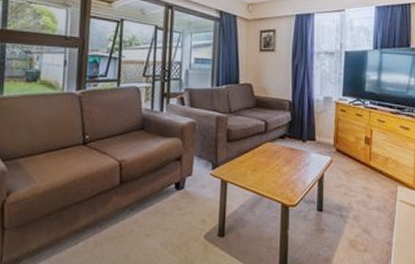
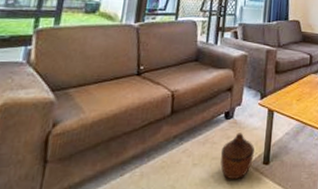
woven basket: none [173,204,208,252] -> present [220,133,255,180]

